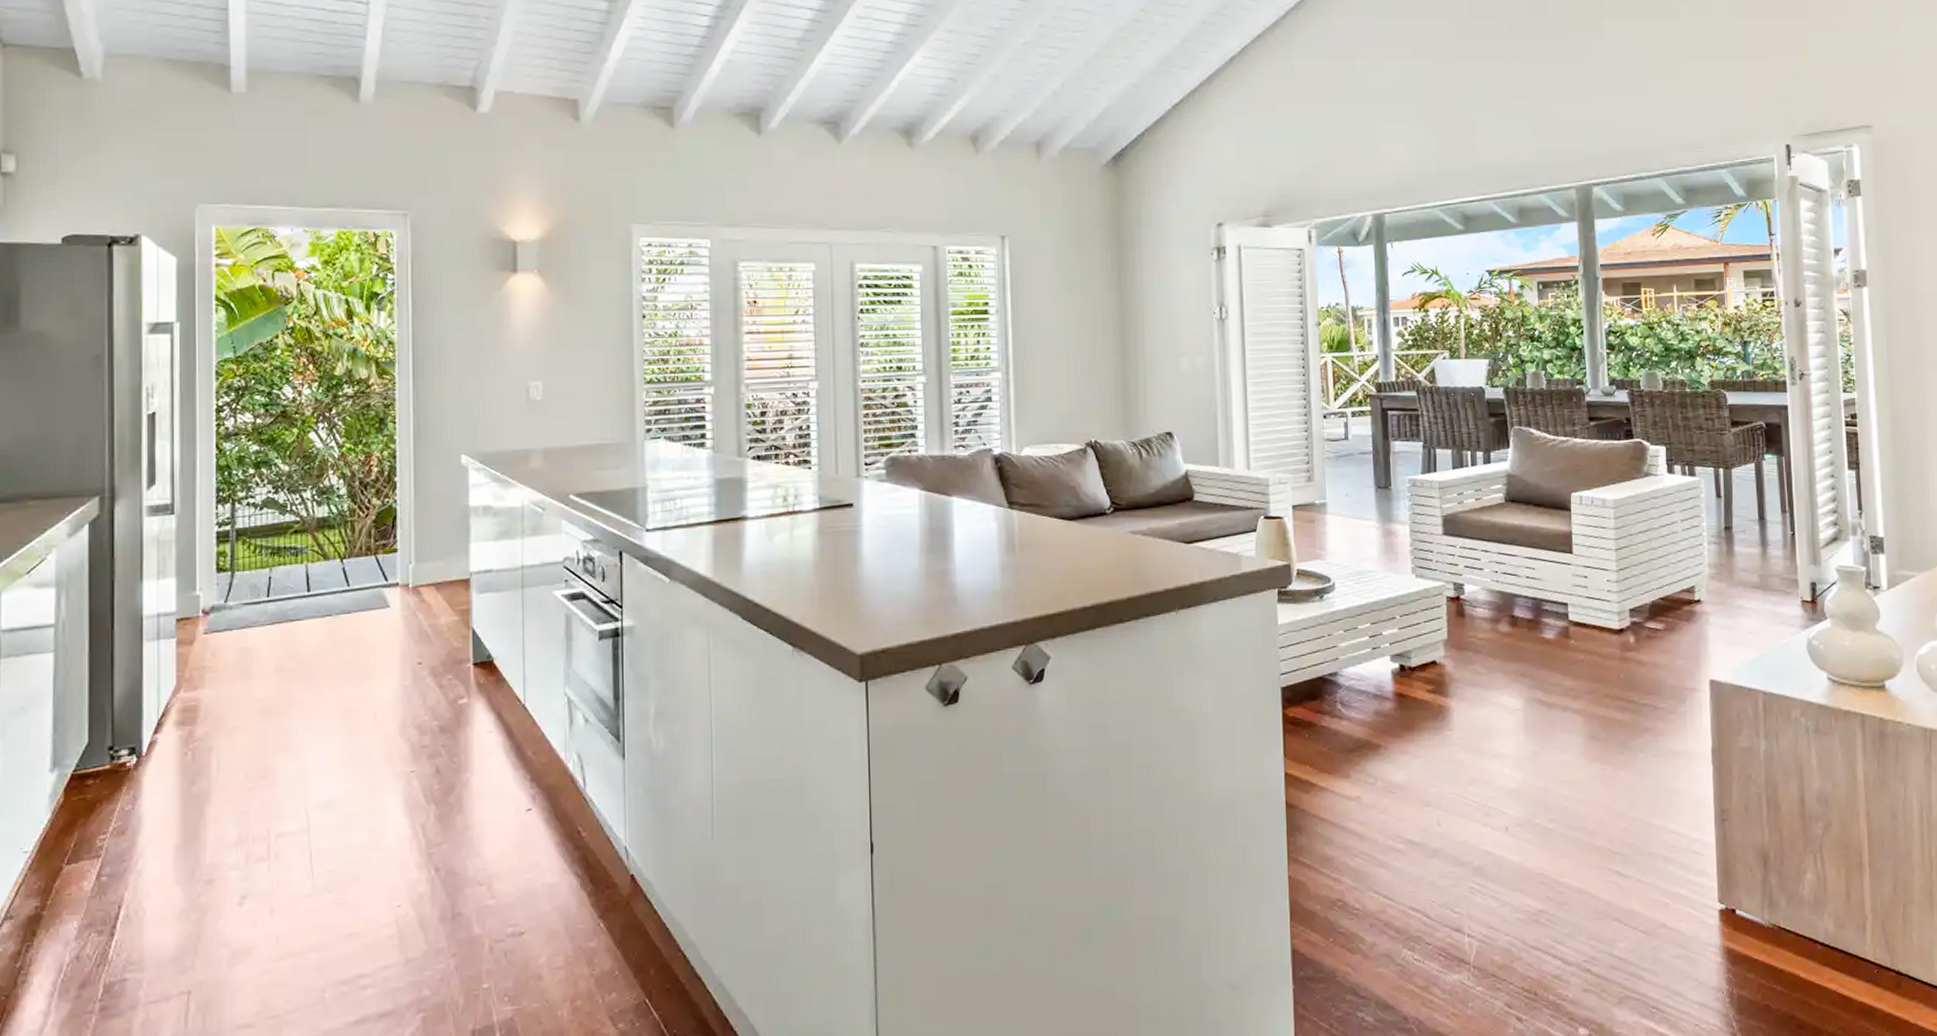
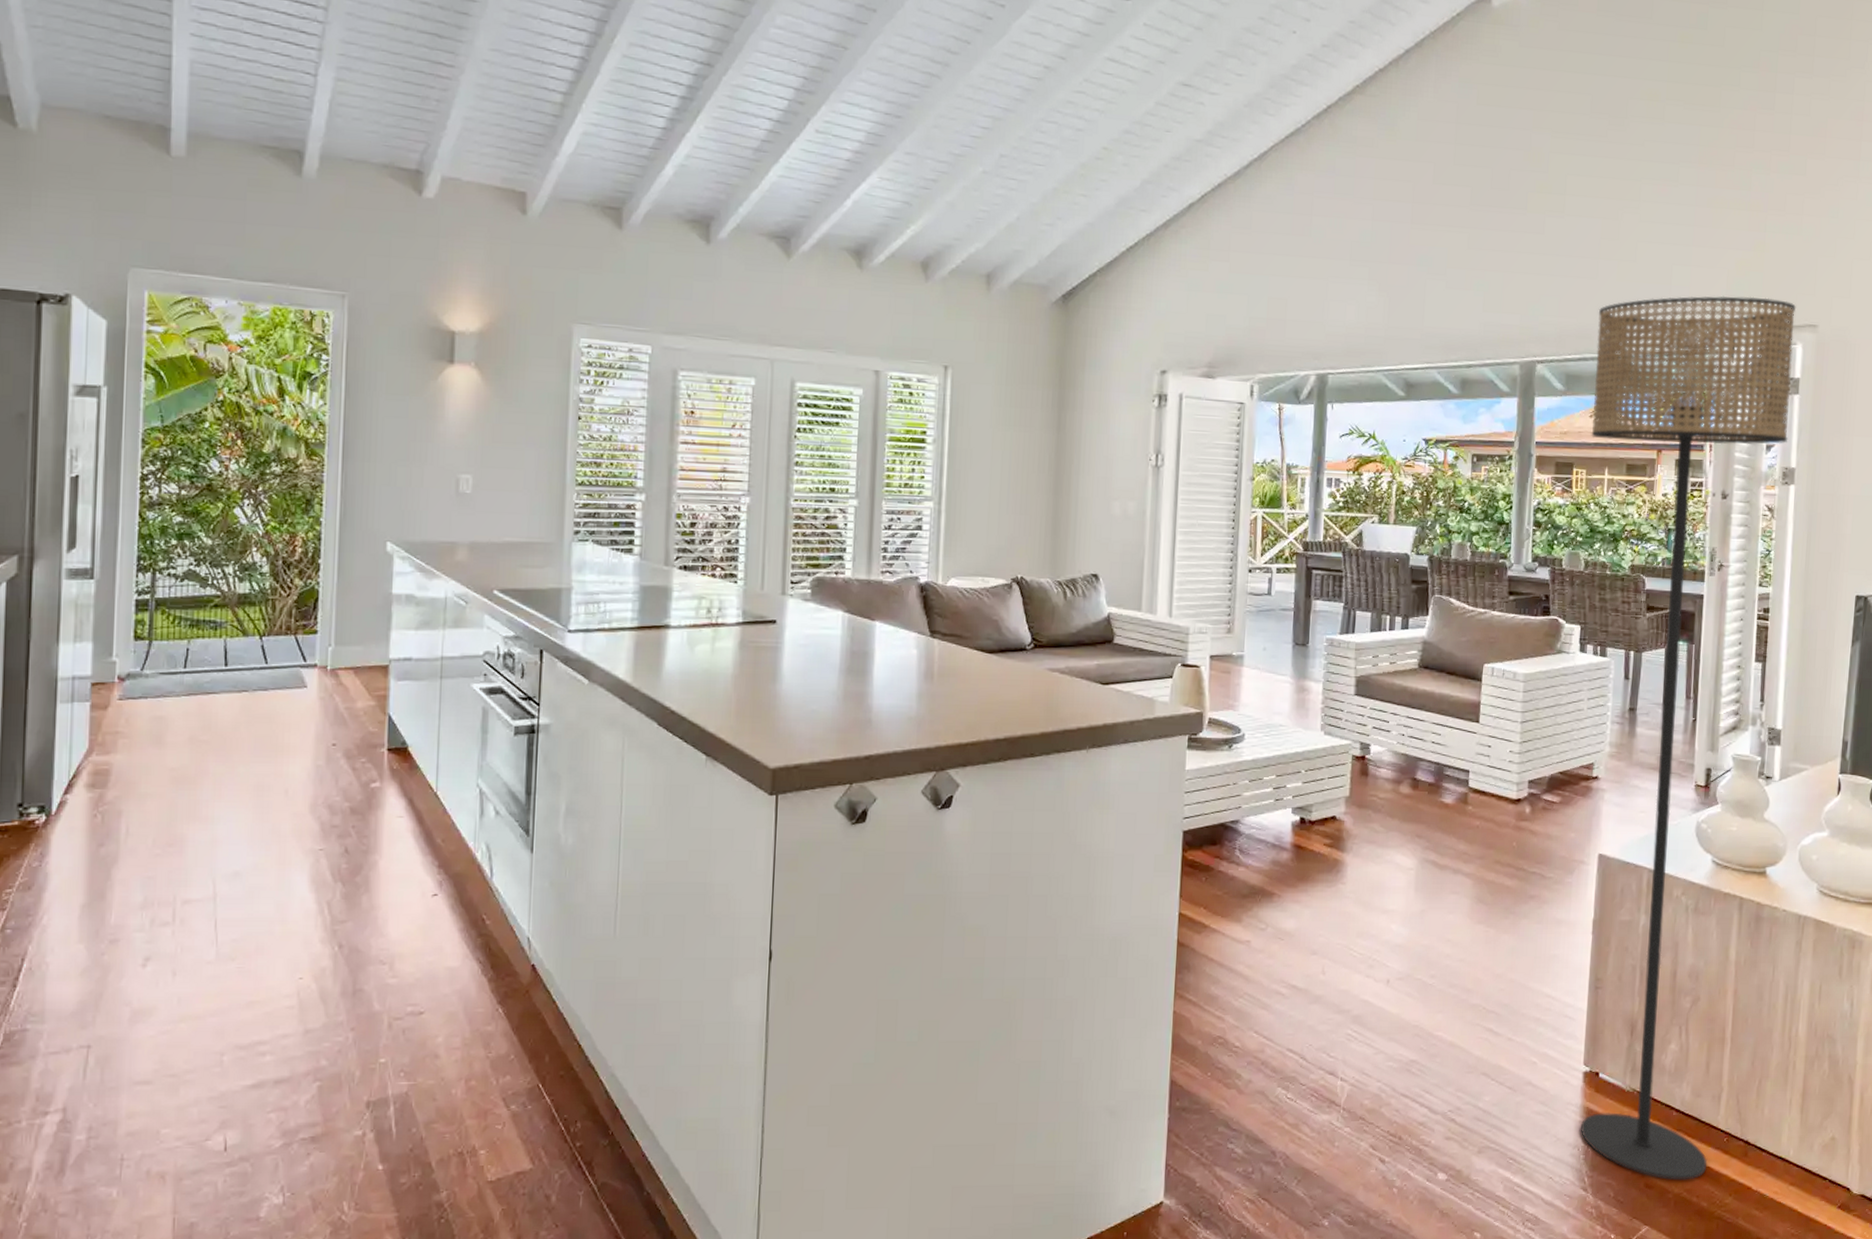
floor lamp: none [1649,102,1860,1019] -> present [1580,295,1797,1181]

